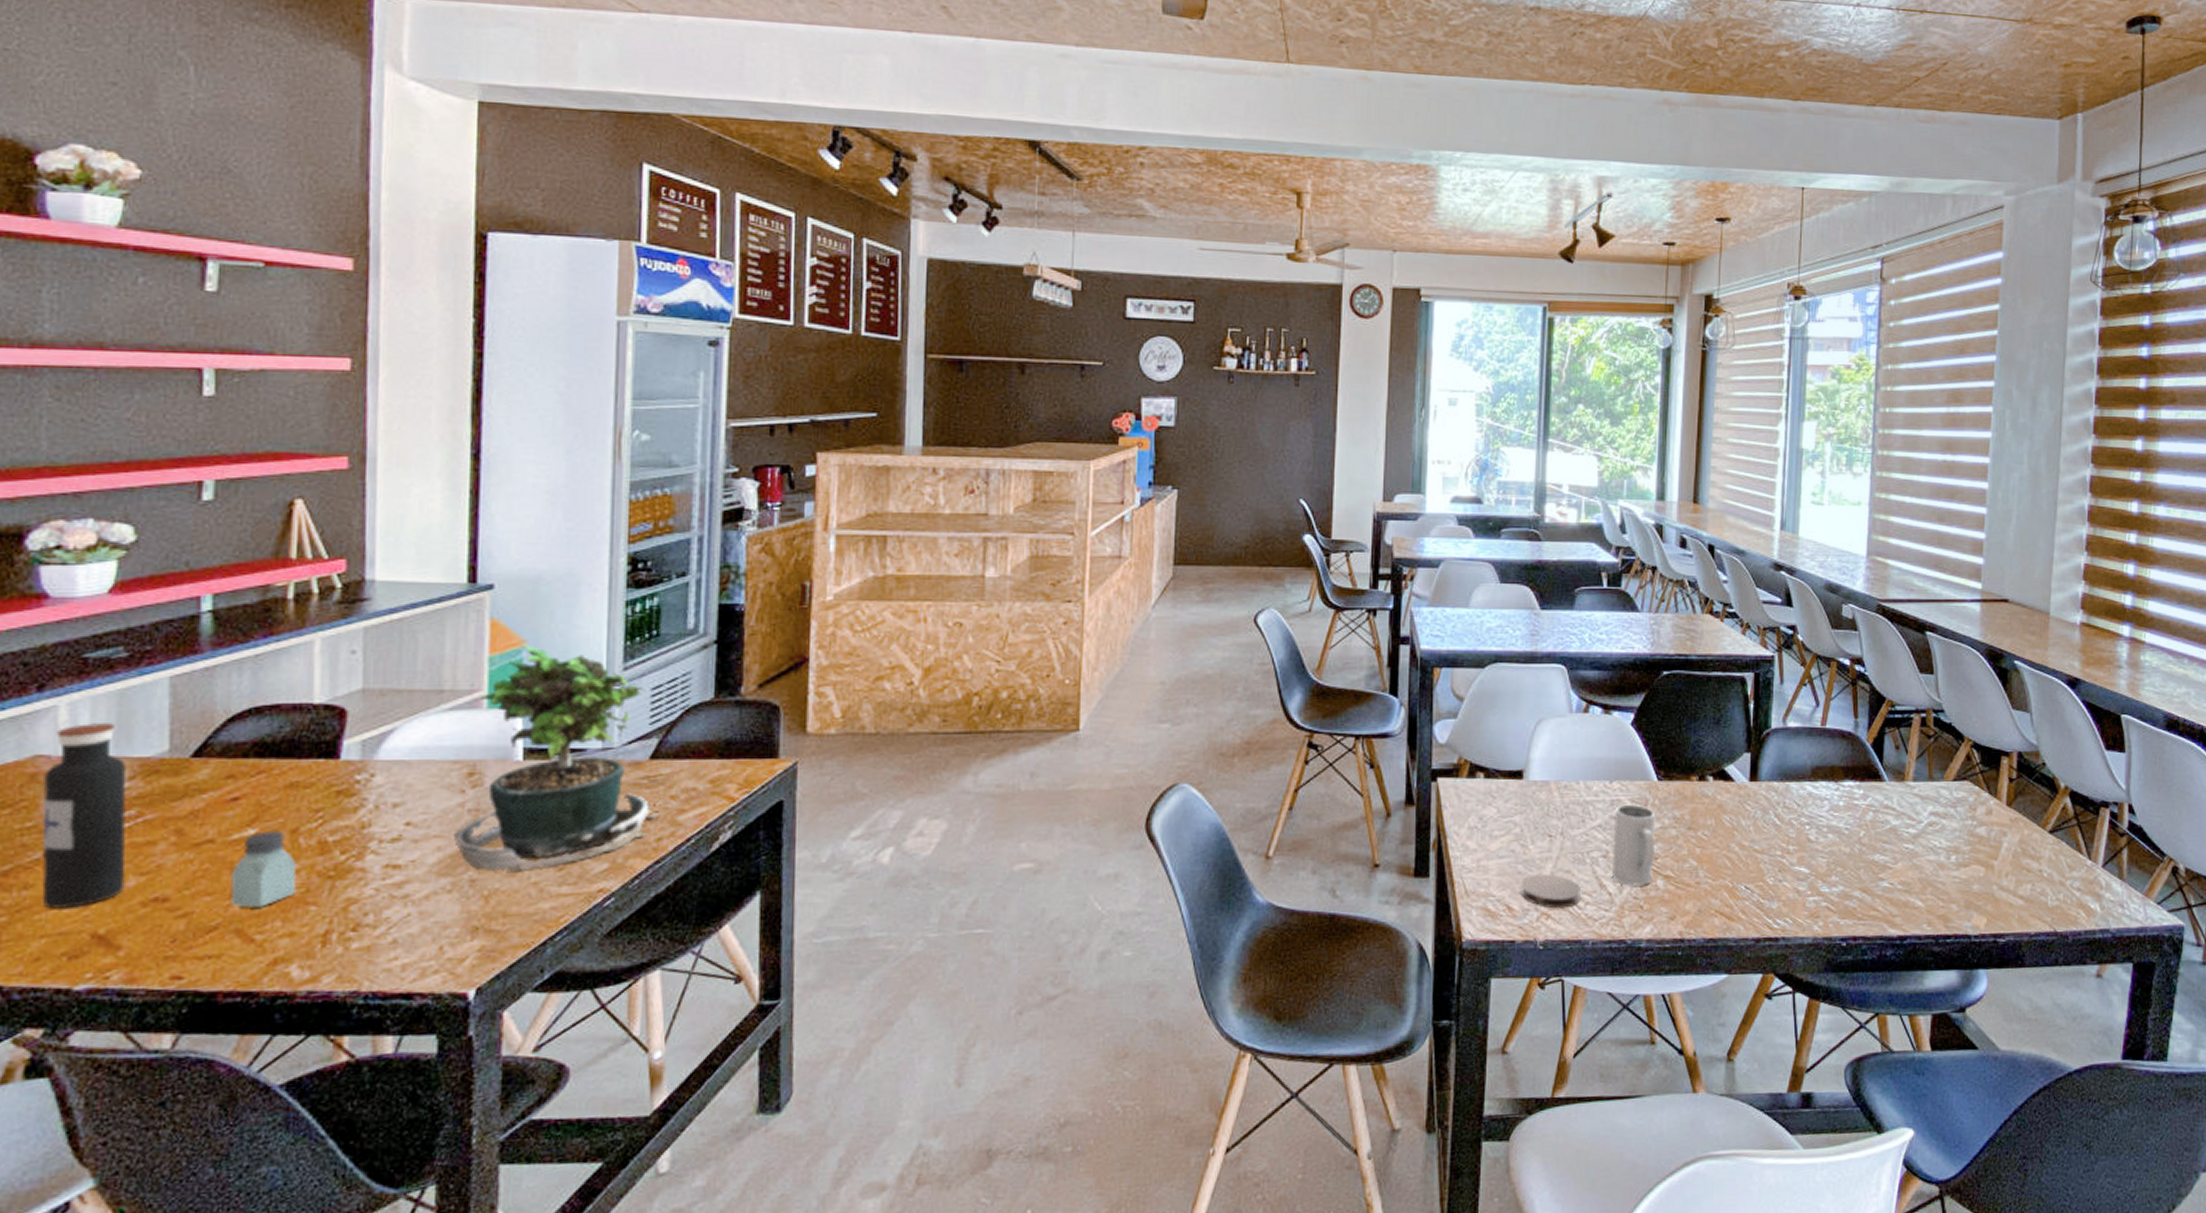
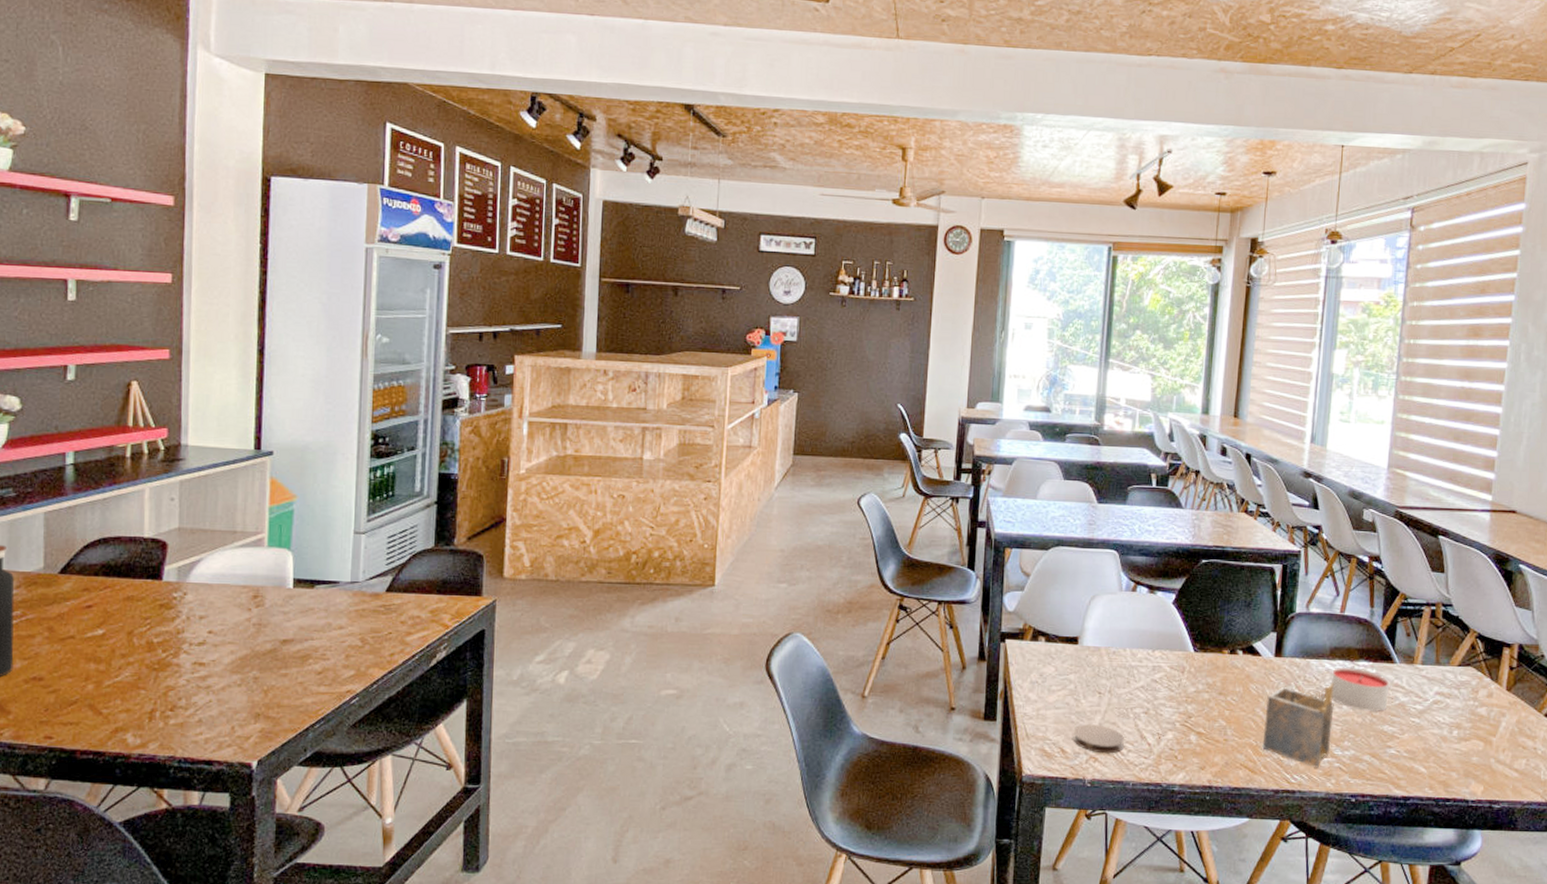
saltshaker: present [230,830,298,908] -> none [85,632,132,689]
potted plant: present [454,645,675,871] -> none [243,499,404,673]
mug: present [1612,804,1656,886] -> none [1152,670,1192,739]
napkin holder: none [1739,808,1818,910] -> present [1262,682,1334,768]
candle: none [1814,790,1878,840] -> present [1331,668,1389,712]

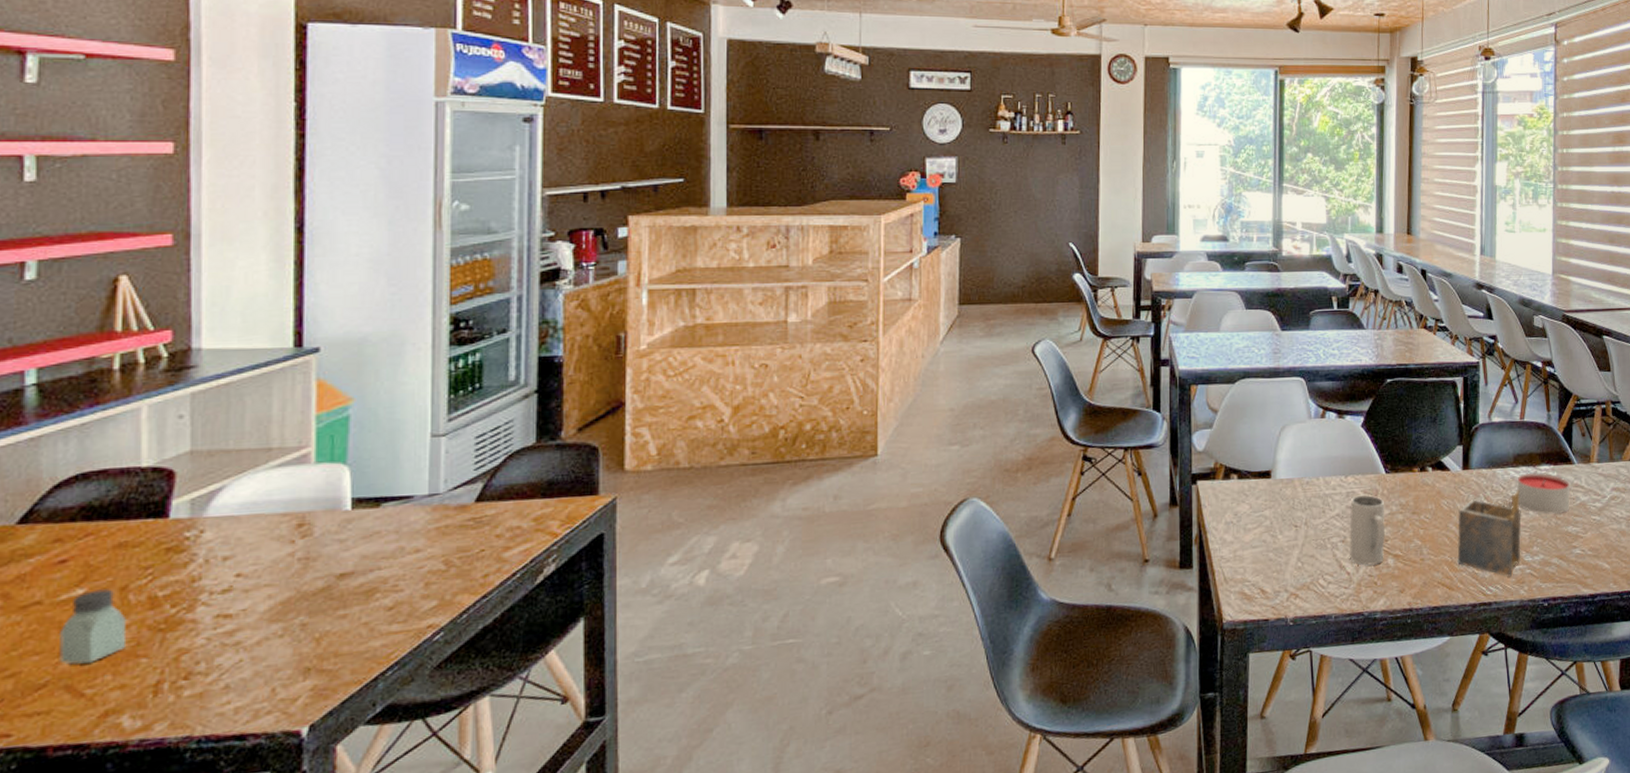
saltshaker: none [85,632,132,689] -> present [59,589,128,665]
coaster: present [1073,724,1124,754] -> none [1272,559,1323,589]
mug: none [1152,670,1192,739] -> present [1349,494,1385,566]

